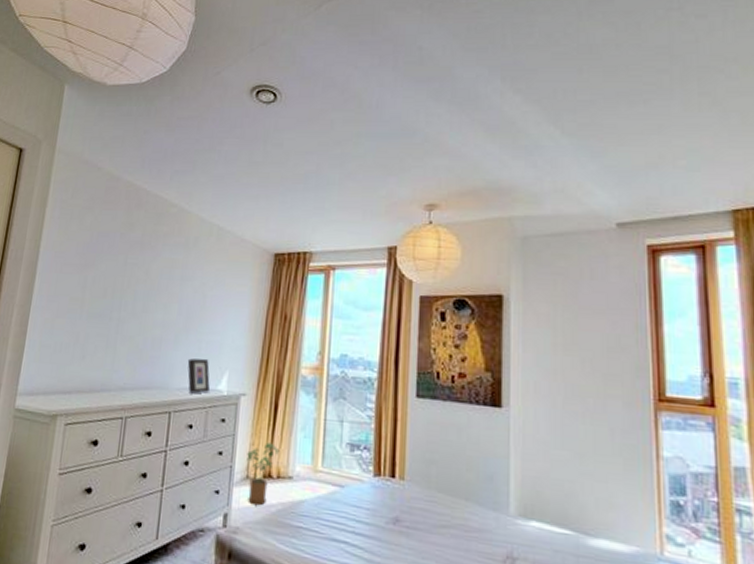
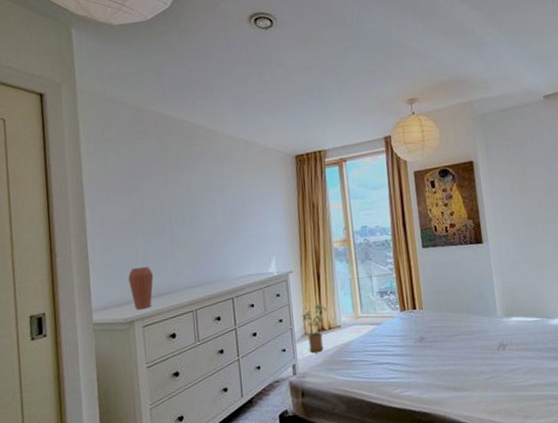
vase: none [61,353,89,404] -> present [128,266,154,310]
picture frame: present [187,358,210,394] -> none [239,249,262,280]

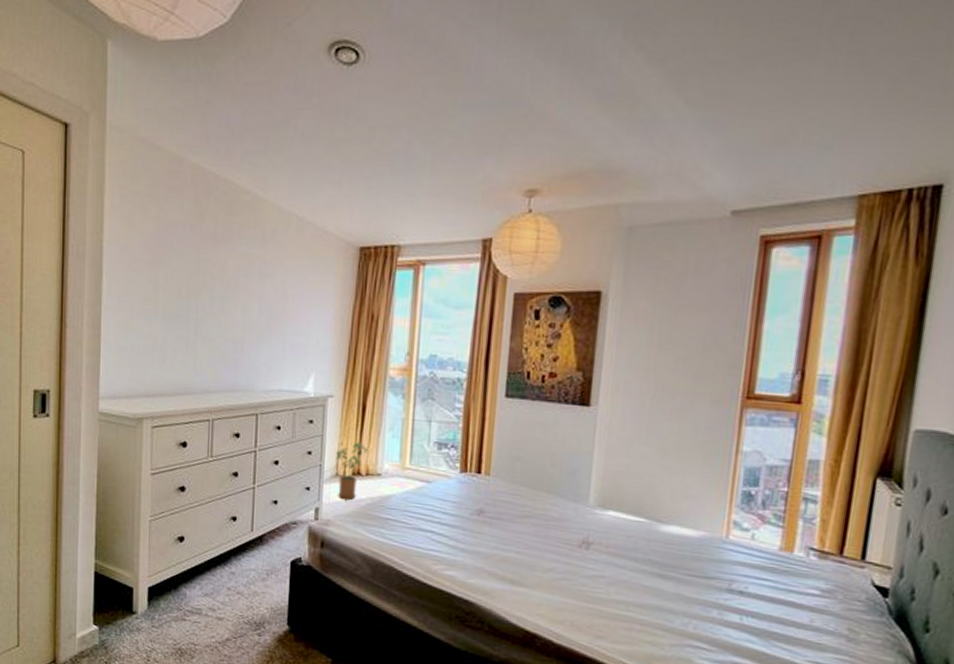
vase: present [128,266,154,310] -> none [142,356,170,407]

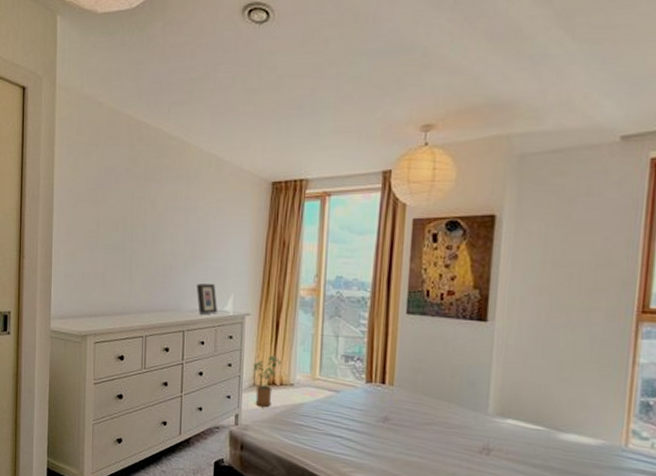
picture frame: none [271,360,296,396] -> present [196,283,217,315]

